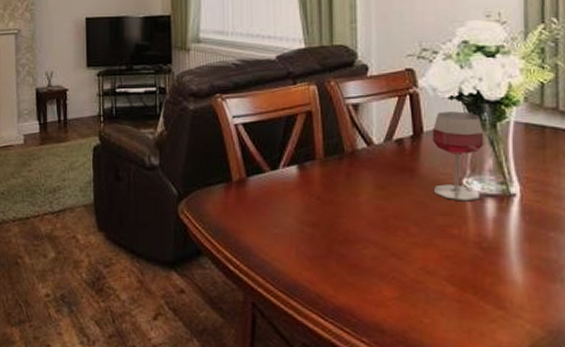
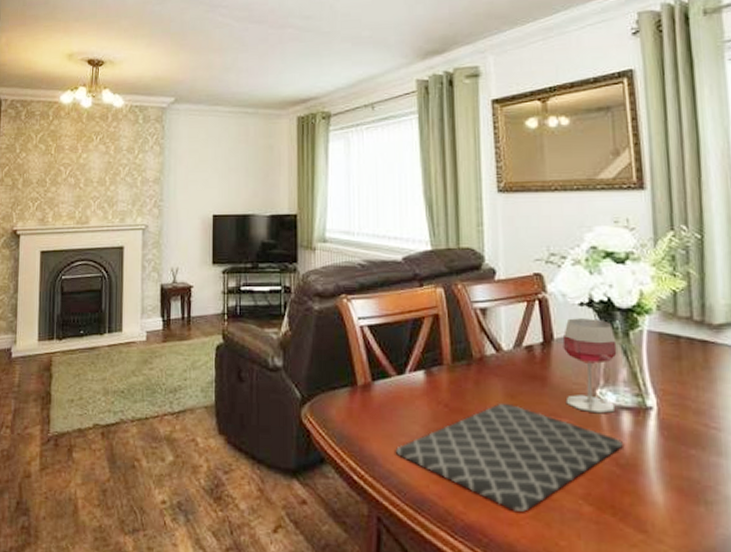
placemat: none [269,194,486,294] -> present [395,403,623,512]

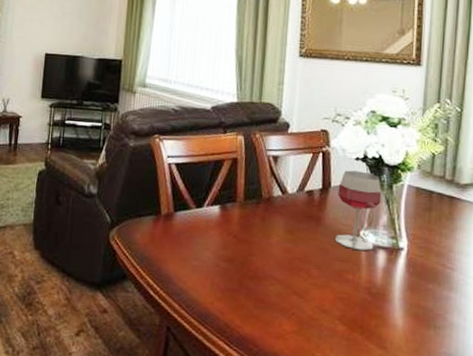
placemat: present [395,403,623,512] -> none [187,237,376,328]

